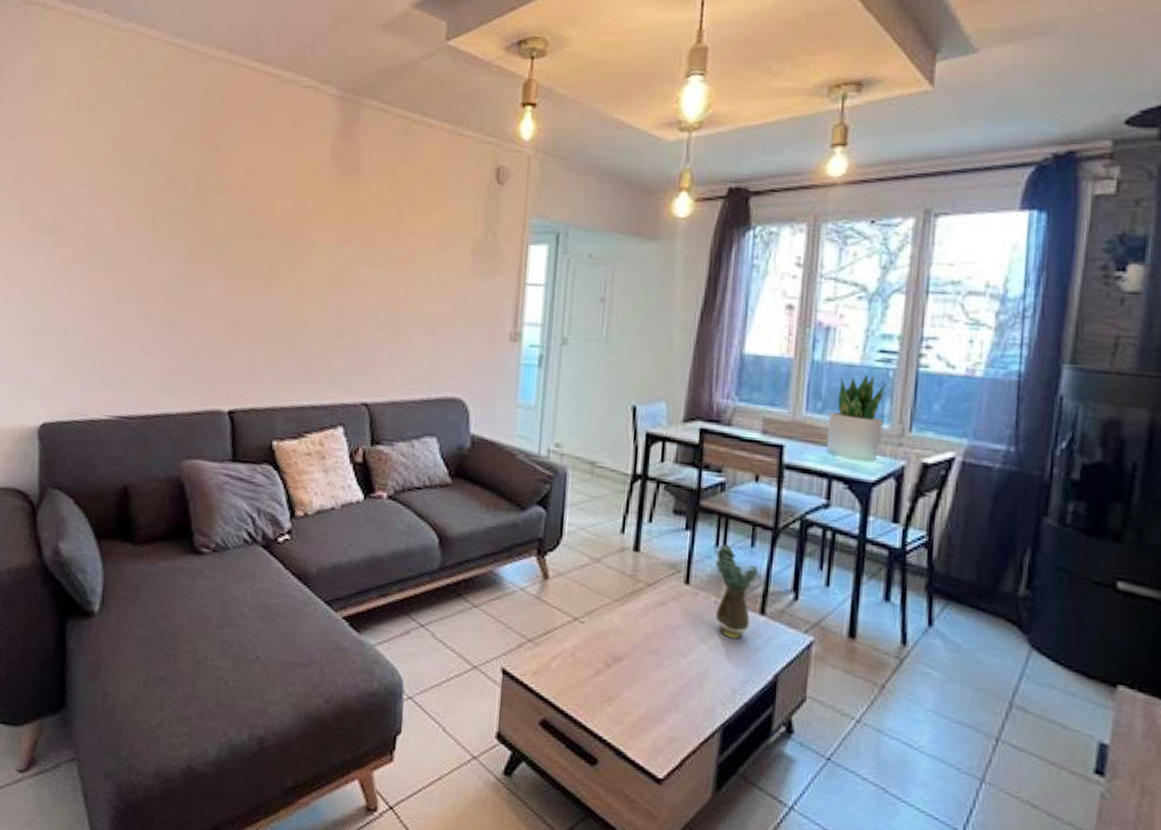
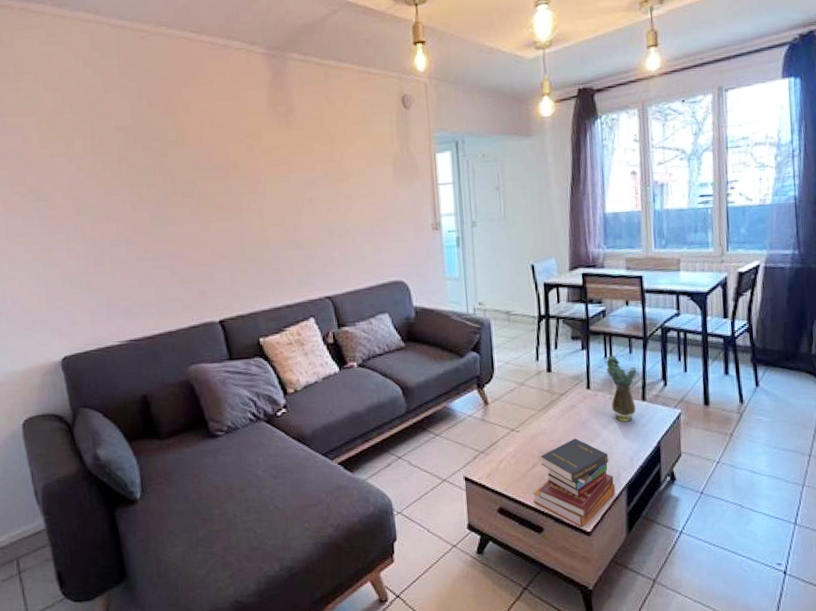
books: none [590,647,706,770] -> present [533,438,616,527]
planter: present [826,374,887,463] -> none [671,214,709,279]

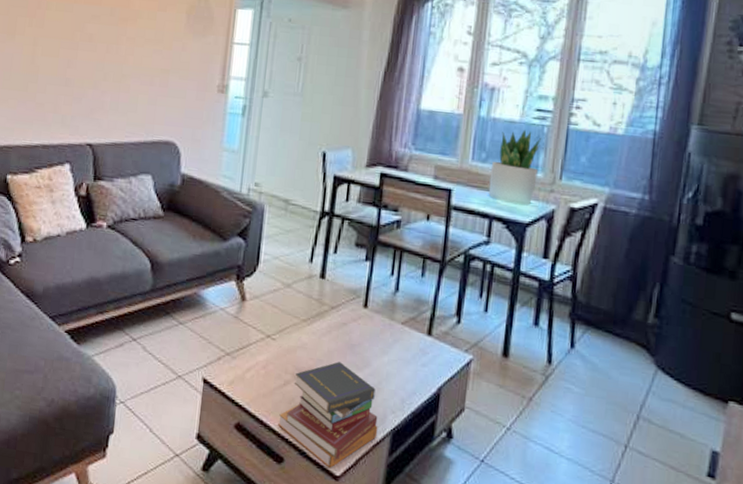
vase: present [603,353,637,422] -> none [388,271,427,357]
planter: none [671,214,709,279] -> present [488,129,542,206]

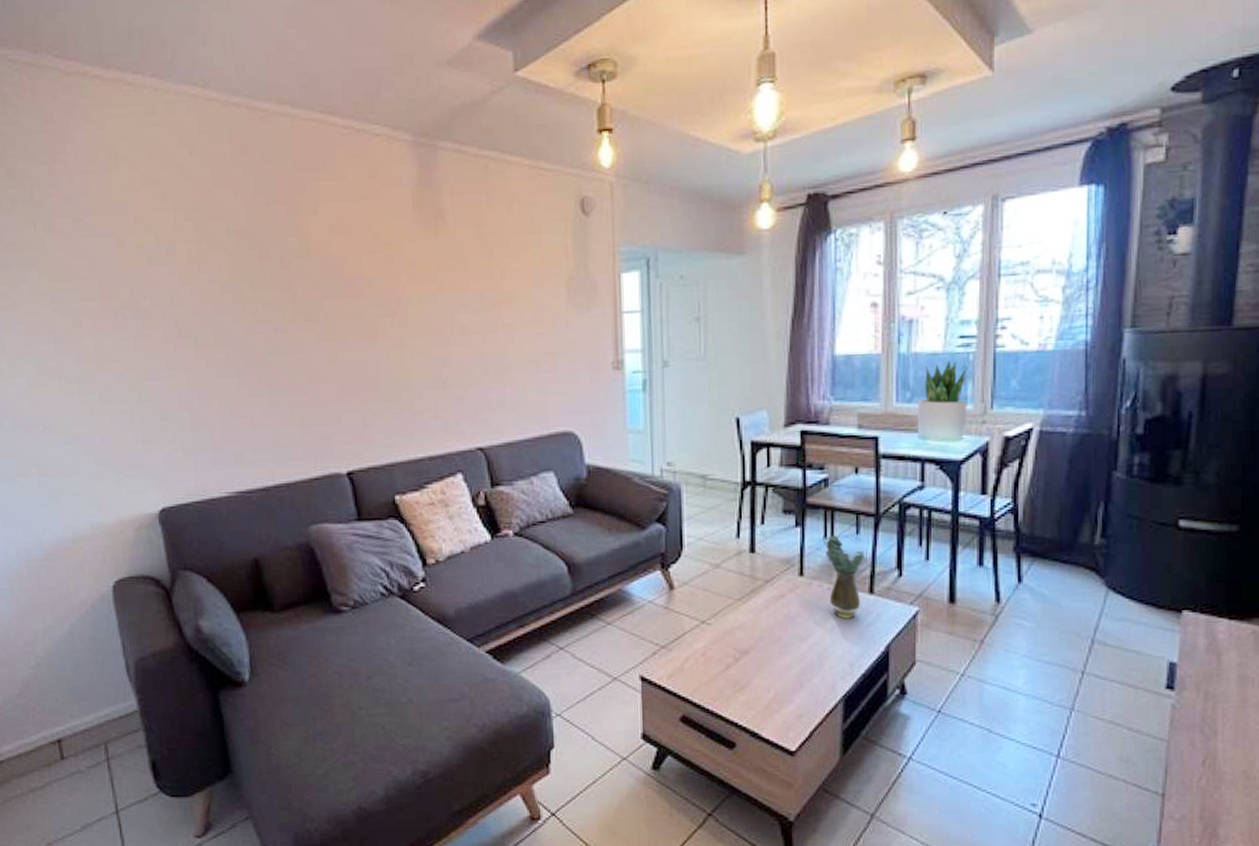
books: present [278,362,378,468] -> none [725,636,829,744]
vase: none [388,271,427,357] -> present [823,533,865,619]

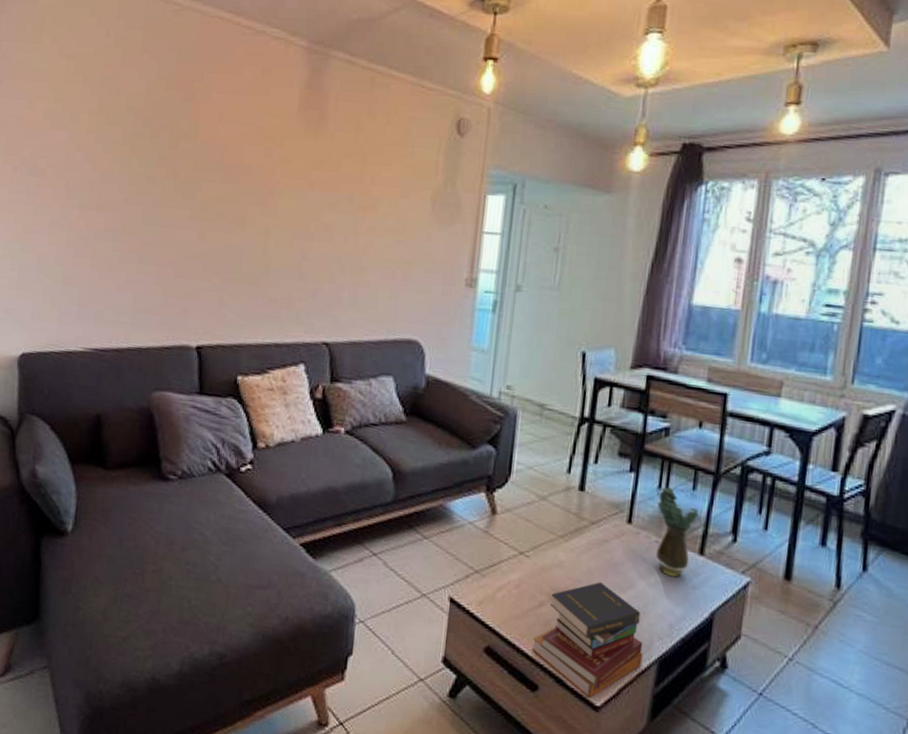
books: none [725,636,829,744] -> present [532,582,643,698]
planter: present [917,360,968,443] -> none [769,327,832,413]

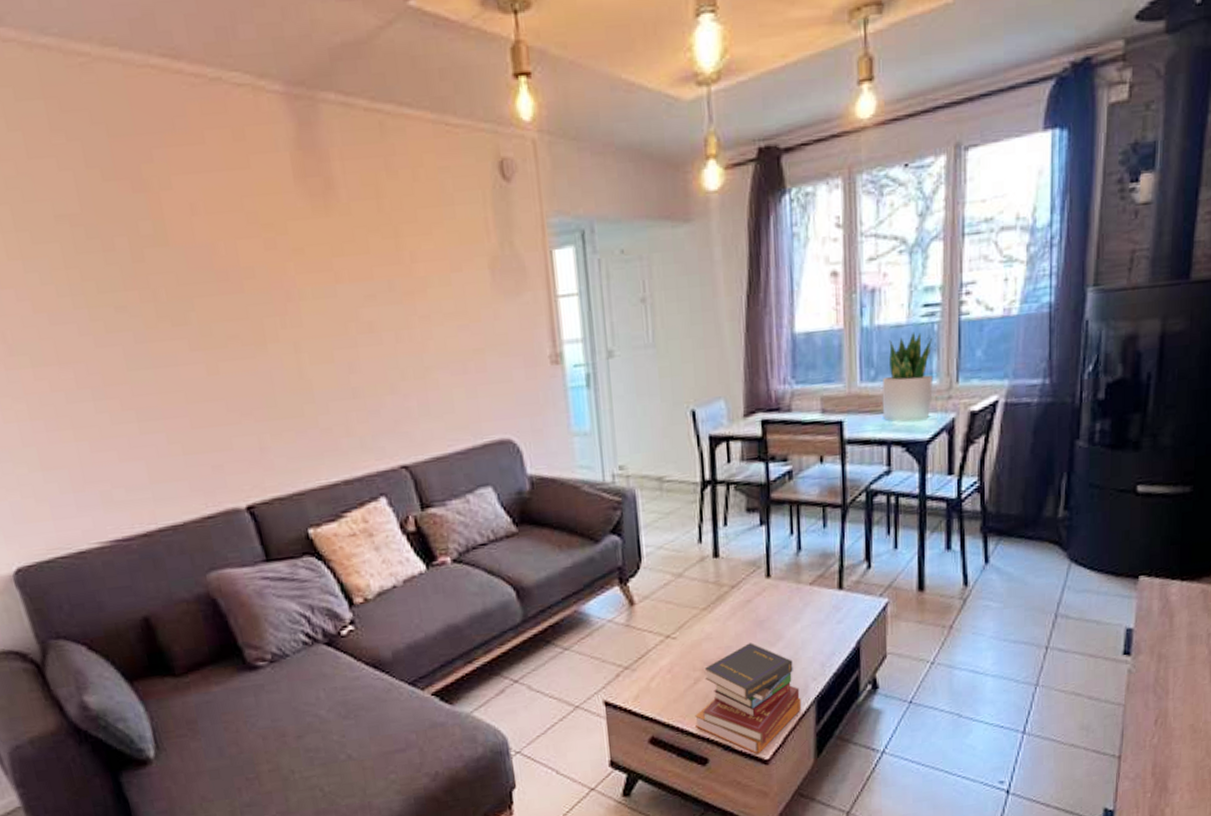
vase: present [655,484,699,578] -> none [789,528,833,618]
planter: none [769,327,832,413] -> present [882,331,933,423]

